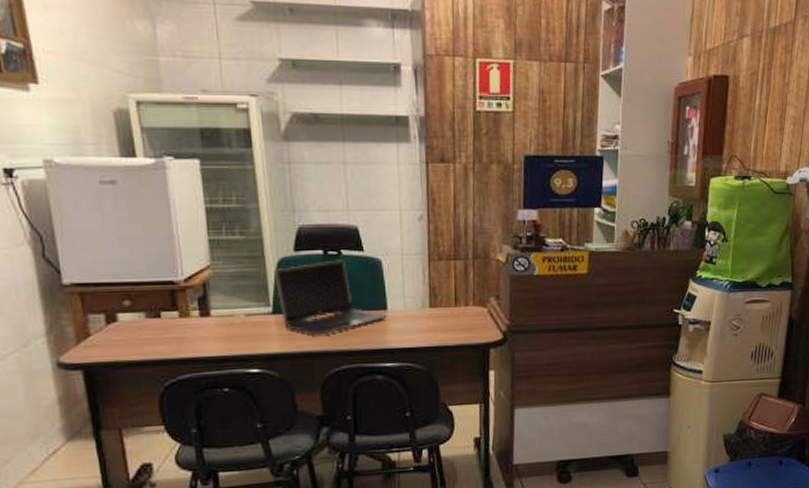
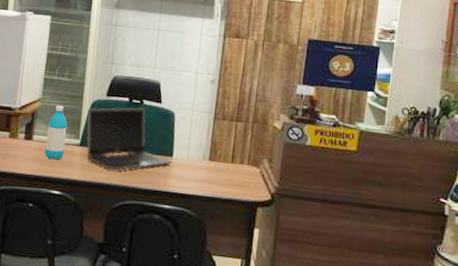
water bottle: none [226,270,256,335] -> present [44,105,68,160]

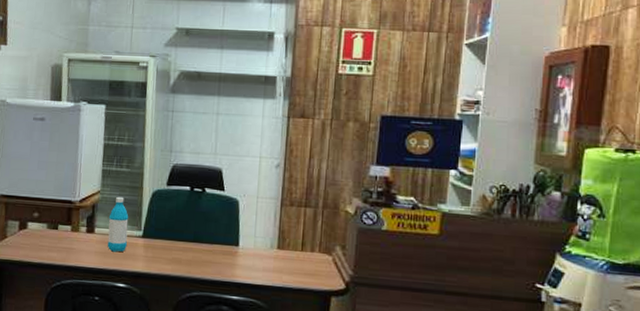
laptop computer: present [86,107,172,171] -> none [148,196,238,262]

